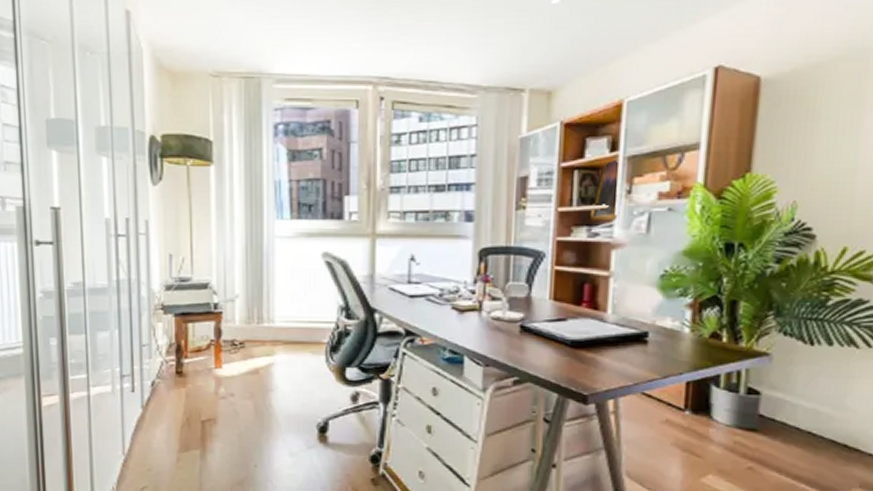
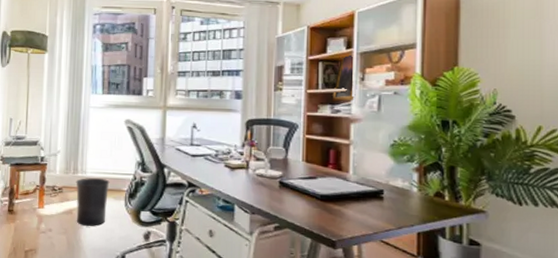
waste bin: none [261,328,305,389] -> present [76,178,110,227]

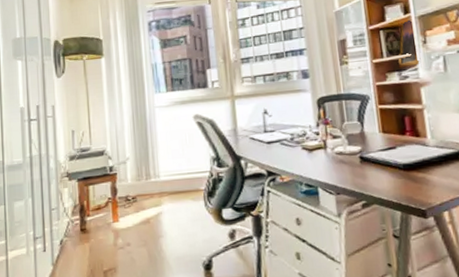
waste bin: present [76,178,110,227] -> none [150,180,187,235]

